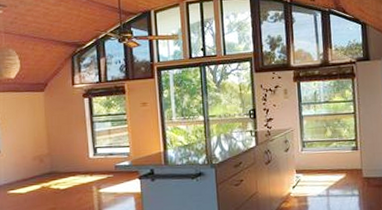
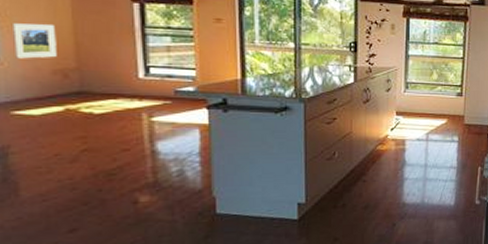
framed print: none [8,122,36,150] -> present [11,23,57,59]

